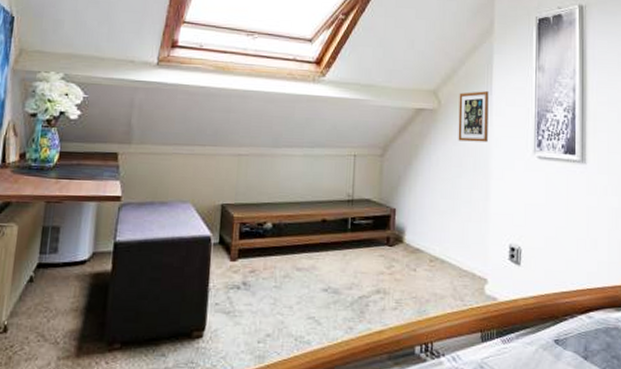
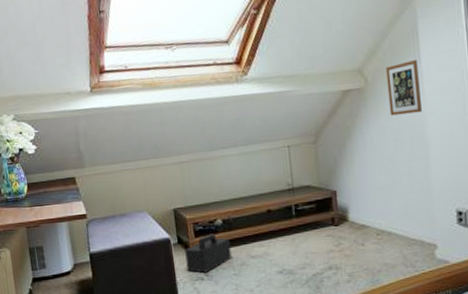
speaker: none [223,237,277,281] -> present [185,233,232,273]

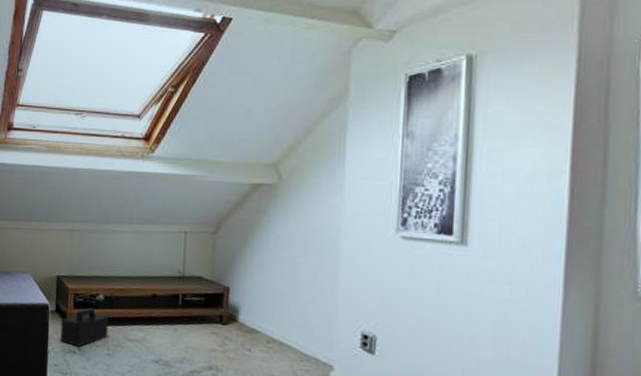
picture frame: present [386,60,422,116] -> none [301,163,341,220]

